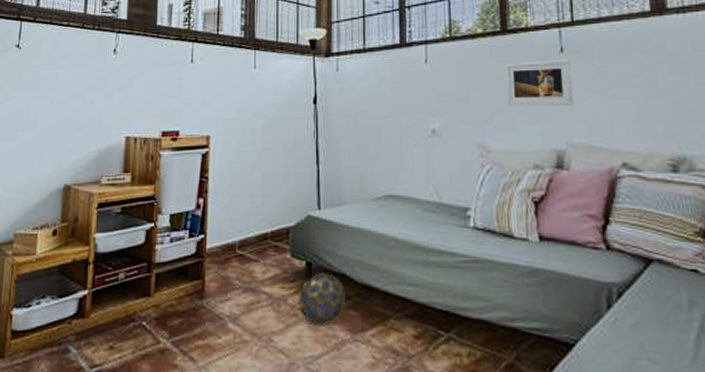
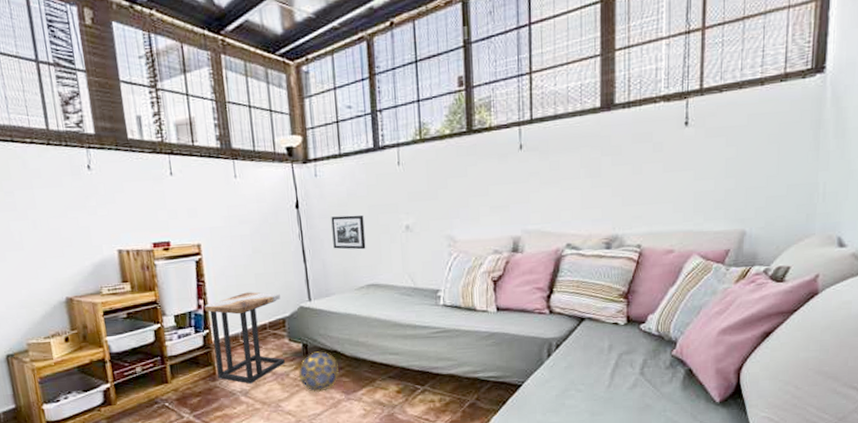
side table: none [203,194,287,307] -> present [204,292,285,384]
picture frame: none [350,114,386,154] -> present [331,215,366,250]
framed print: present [504,60,573,106] -> none [470,156,529,201]

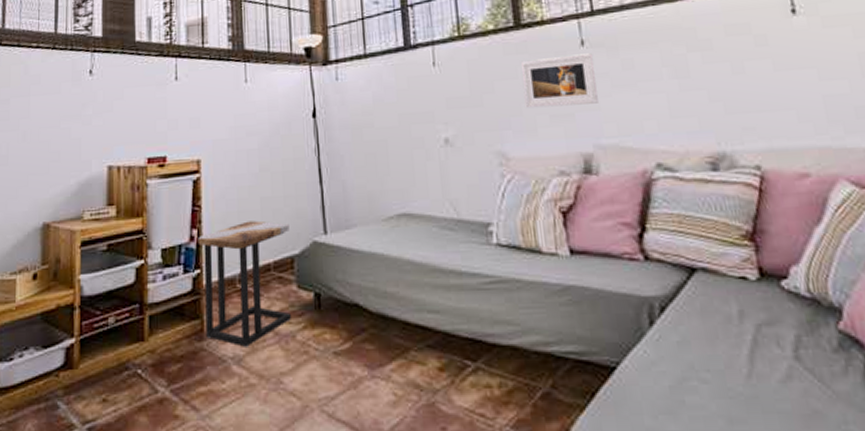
ball: present [299,351,339,393] -> none [307,304,360,365]
picture frame: present [331,215,366,250] -> none [353,125,396,169]
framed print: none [470,156,529,201] -> present [521,53,598,109]

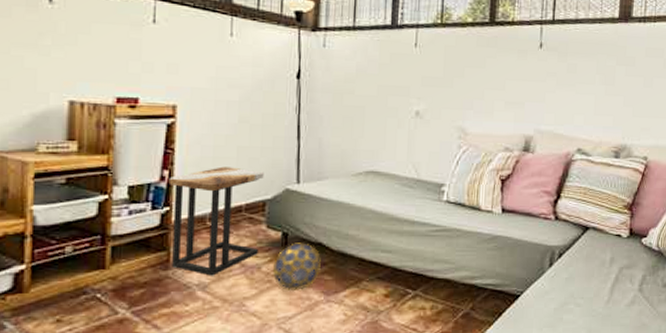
ball: none [307,304,360,365] -> present [272,243,321,292]
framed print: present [521,53,598,109] -> none [487,53,548,97]

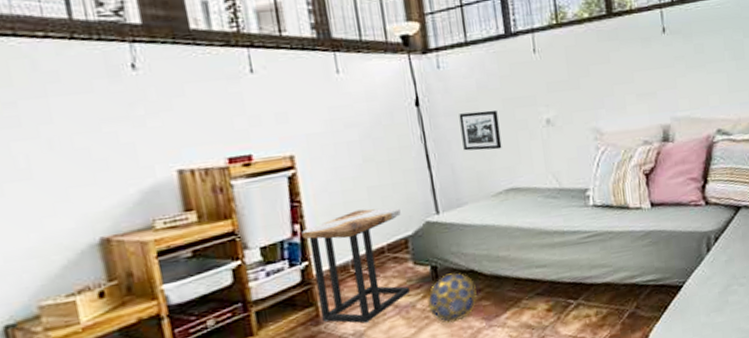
picture frame: none [334,92,371,132] -> present [459,110,502,151]

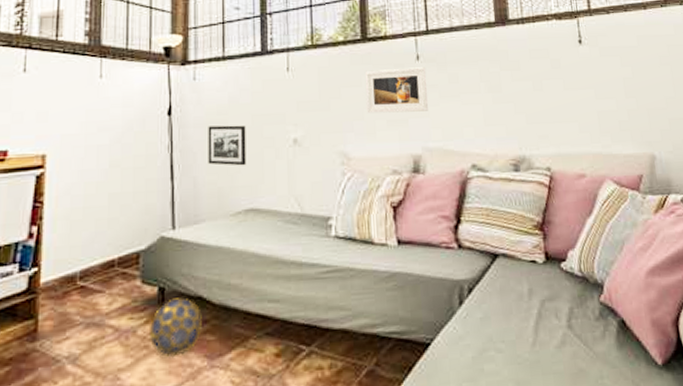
side table: present [301,208,410,323] -> none [37,216,137,345]
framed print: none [612,39,675,89] -> present [365,67,428,114]

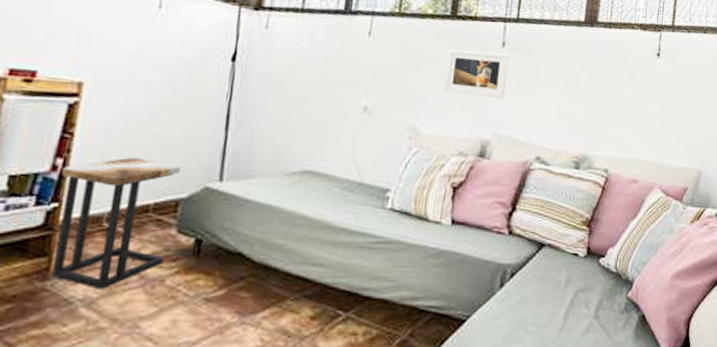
side table: none [37,216,137,345] -> present [52,157,181,289]
ball: present [148,298,202,358] -> none [177,251,239,311]
picture frame: present [208,125,246,166] -> none [269,79,316,126]

